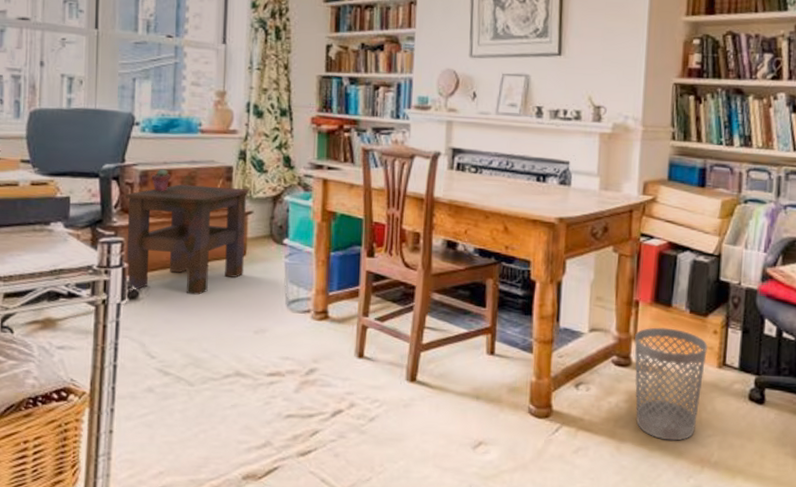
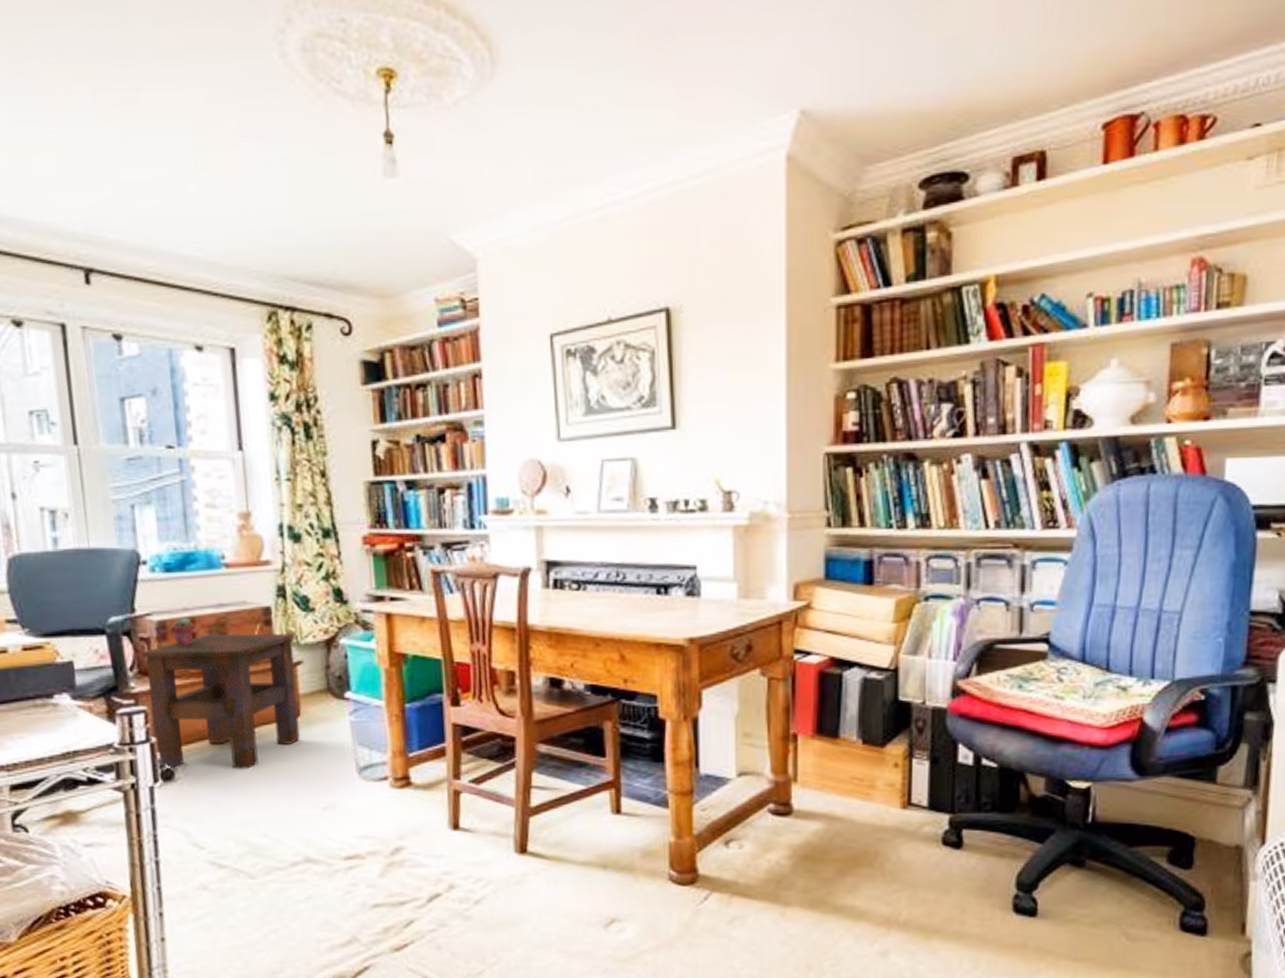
wastebasket: present [634,327,709,441] -> none [794,764,889,900]

